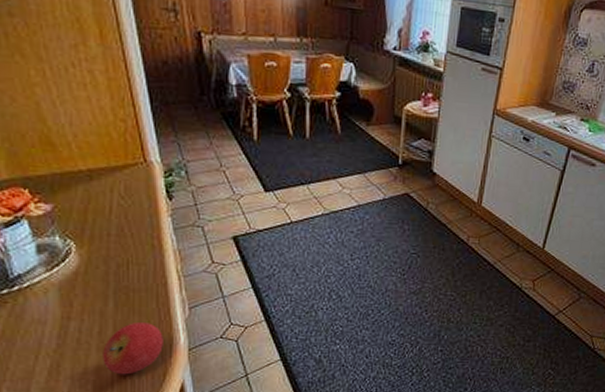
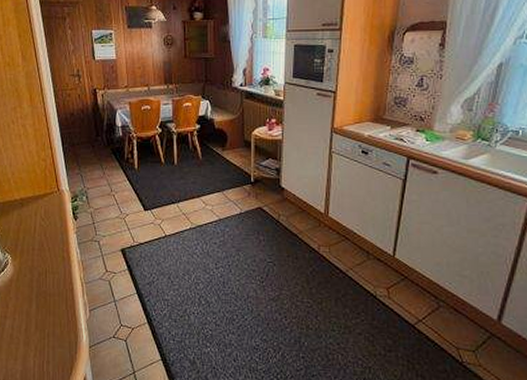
fruit: present [103,323,163,375] -> none [27,322,71,367]

